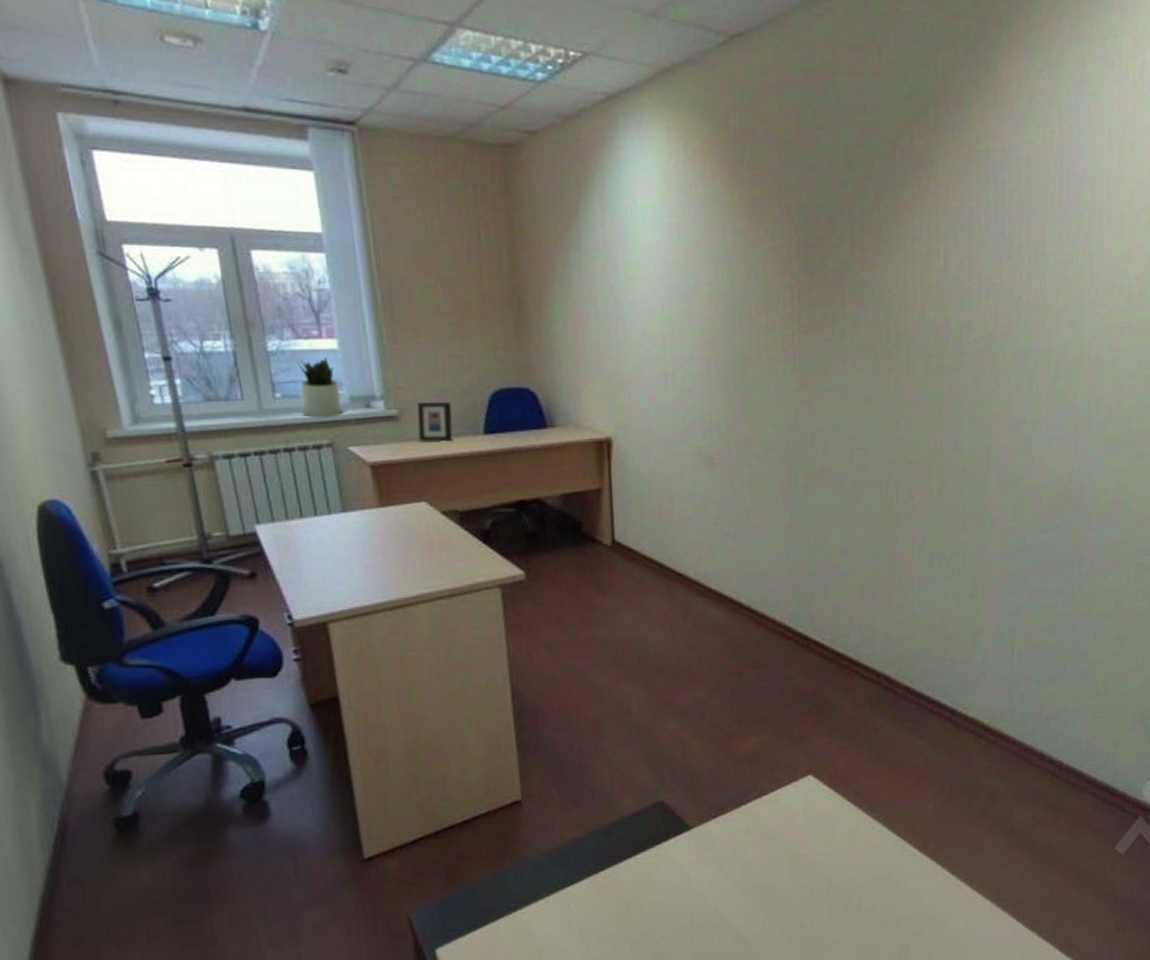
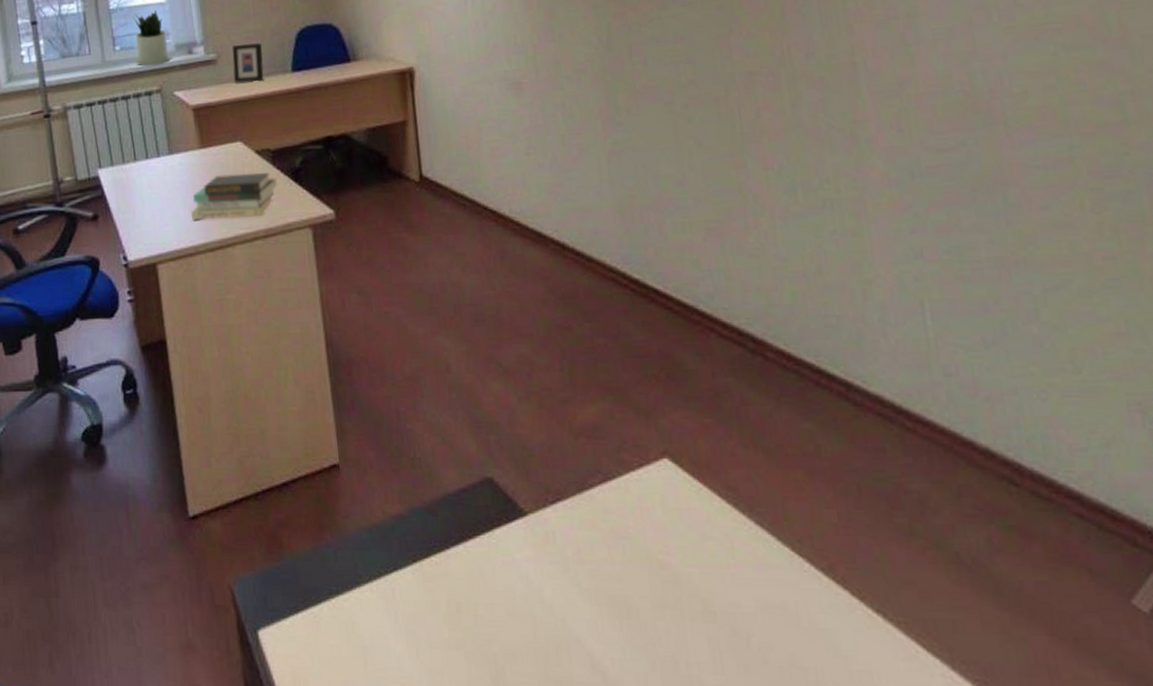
books: none [368,533,466,579] -> present [191,173,278,220]

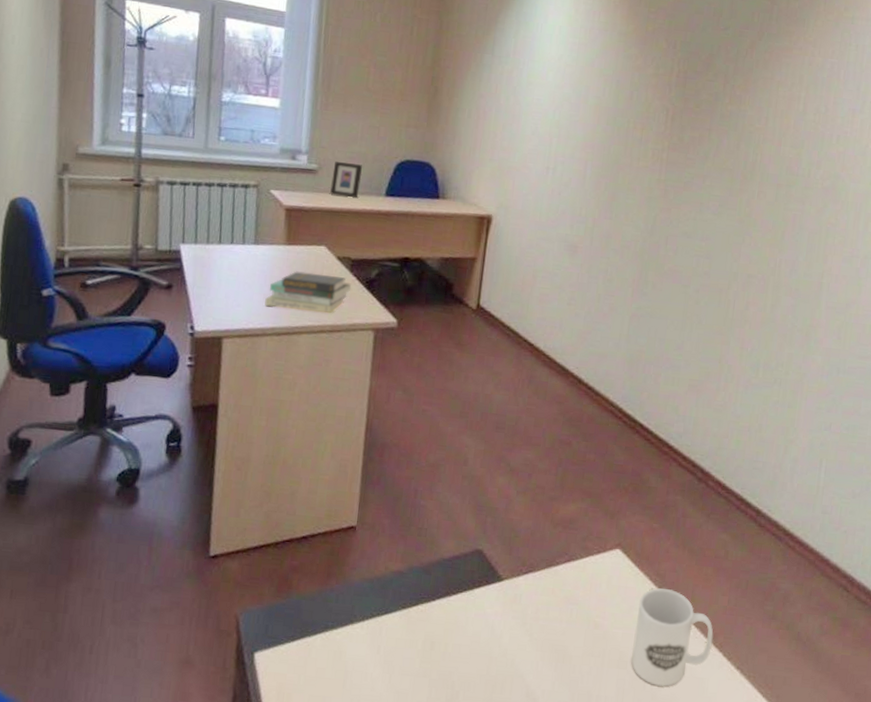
planter: present [132,9,171,67] -> none [238,112,274,164]
mug: none [711,505,832,644] -> present [631,588,714,687]

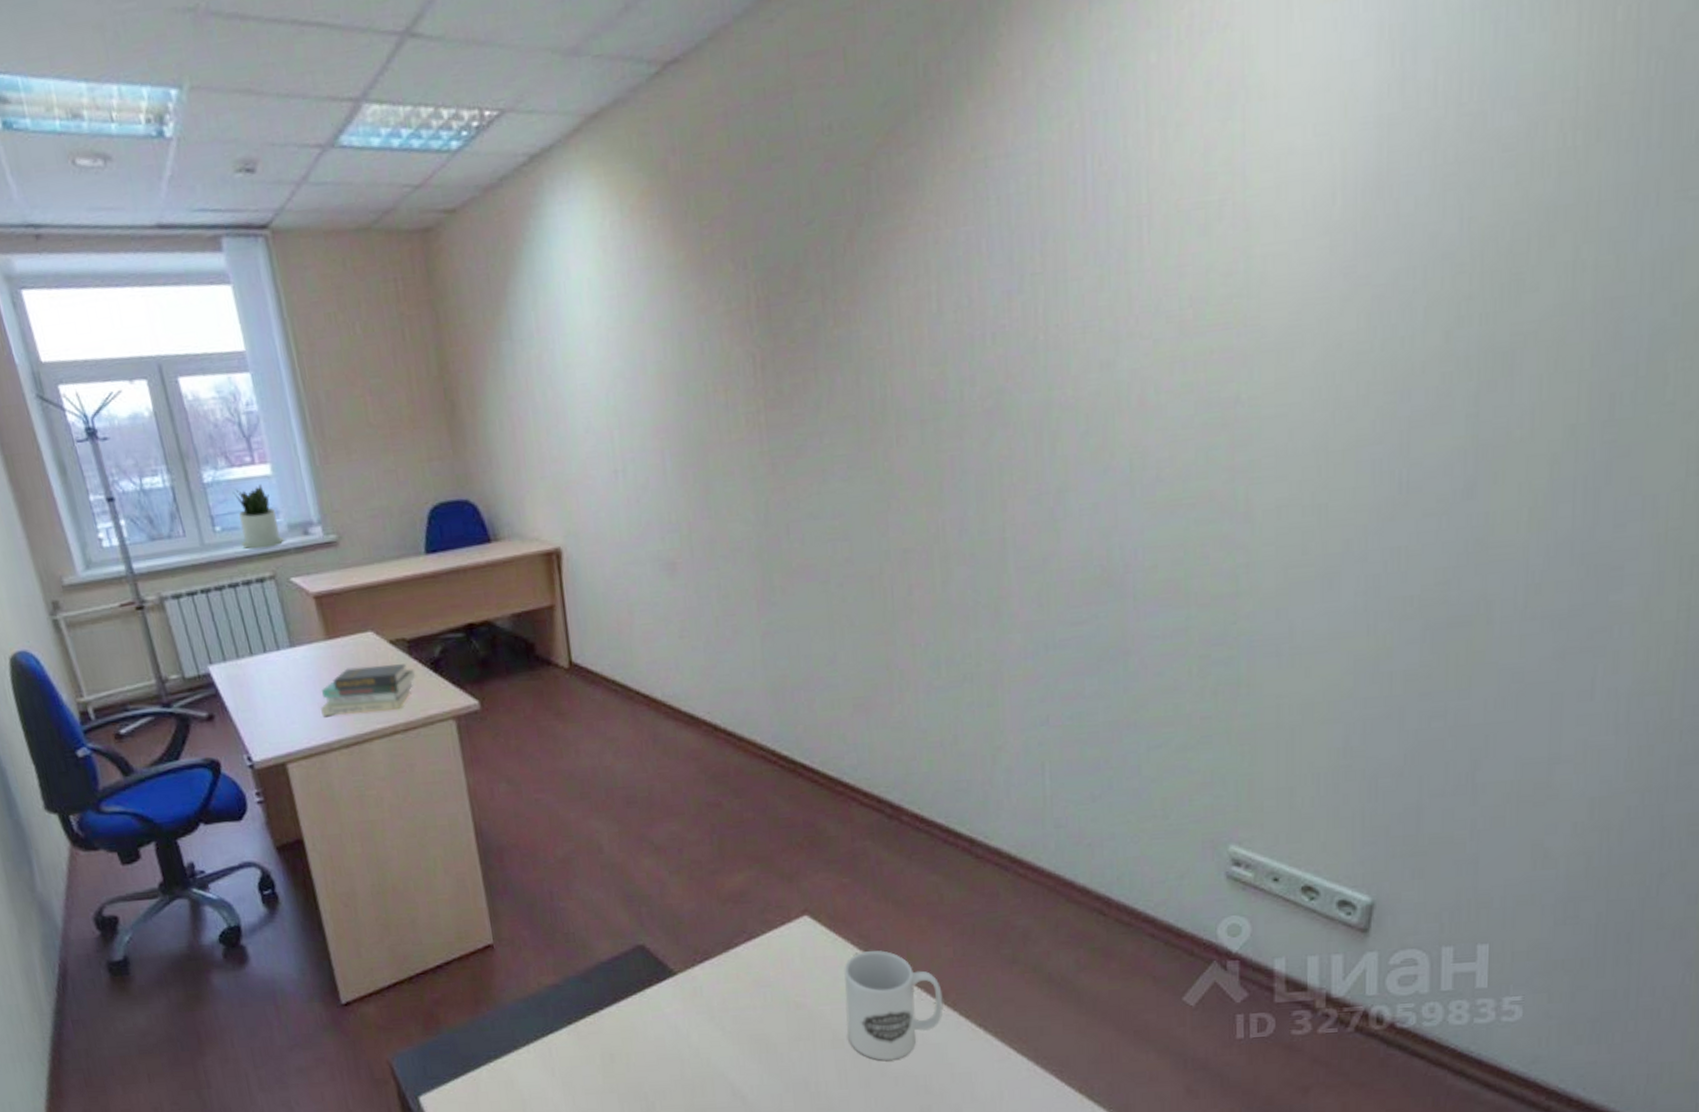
planter: none [238,112,274,164] -> present [232,483,284,551]
picture frame: present [330,161,362,197] -> none [355,522,394,567]

